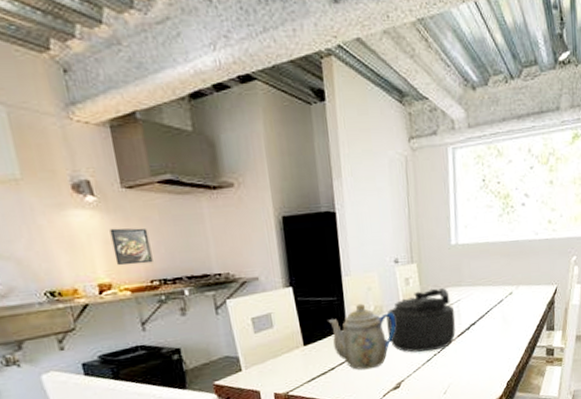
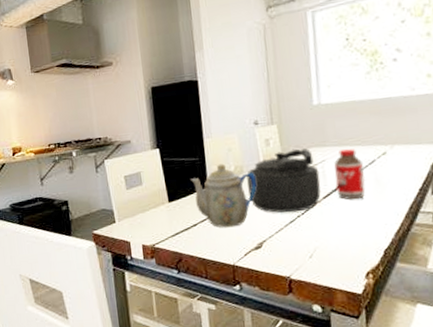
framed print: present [109,228,153,266] -> none [22,103,51,133]
bottle: none [468,288,494,338] -> present [334,148,366,200]

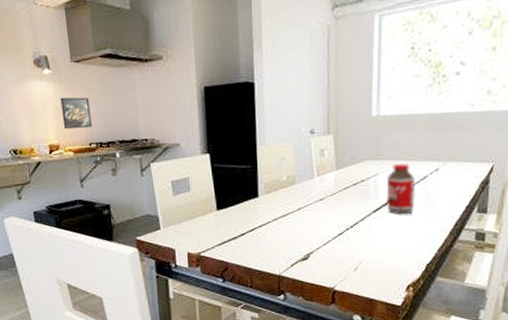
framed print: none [22,103,51,133] -> present [60,97,92,130]
teapot: present [191,163,257,228] -> none [241,172,308,238]
kettle: present [247,148,321,213] -> none [299,161,372,226]

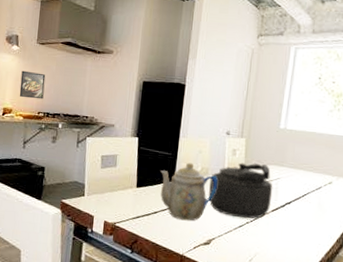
teapot: none [241,172,308,238] -> present [160,162,218,221]
kettle: none [299,161,372,226] -> present [209,162,273,219]
bottle: present [386,163,415,215] -> none [284,171,311,219]

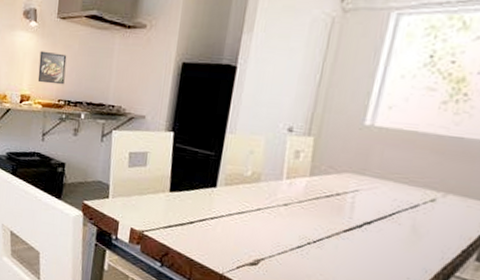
teapot: present [160,162,218,221] -> none [198,164,273,236]
kettle: present [209,162,273,219] -> none [259,168,348,240]

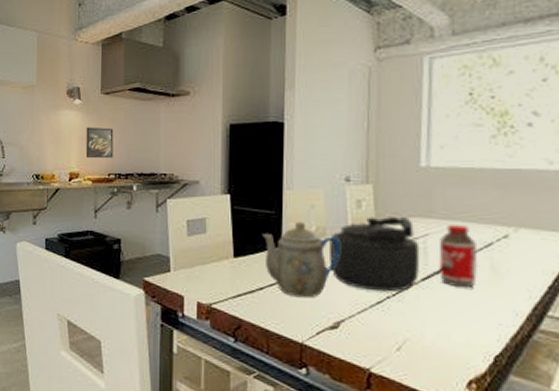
teapot: none [198,164,273,236] -> present [263,221,340,298]
kettle: none [259,168,348,240] -> present [330,217,420,292]
bottle: none [361,183,403,244] -> present [438,224,477,289]

